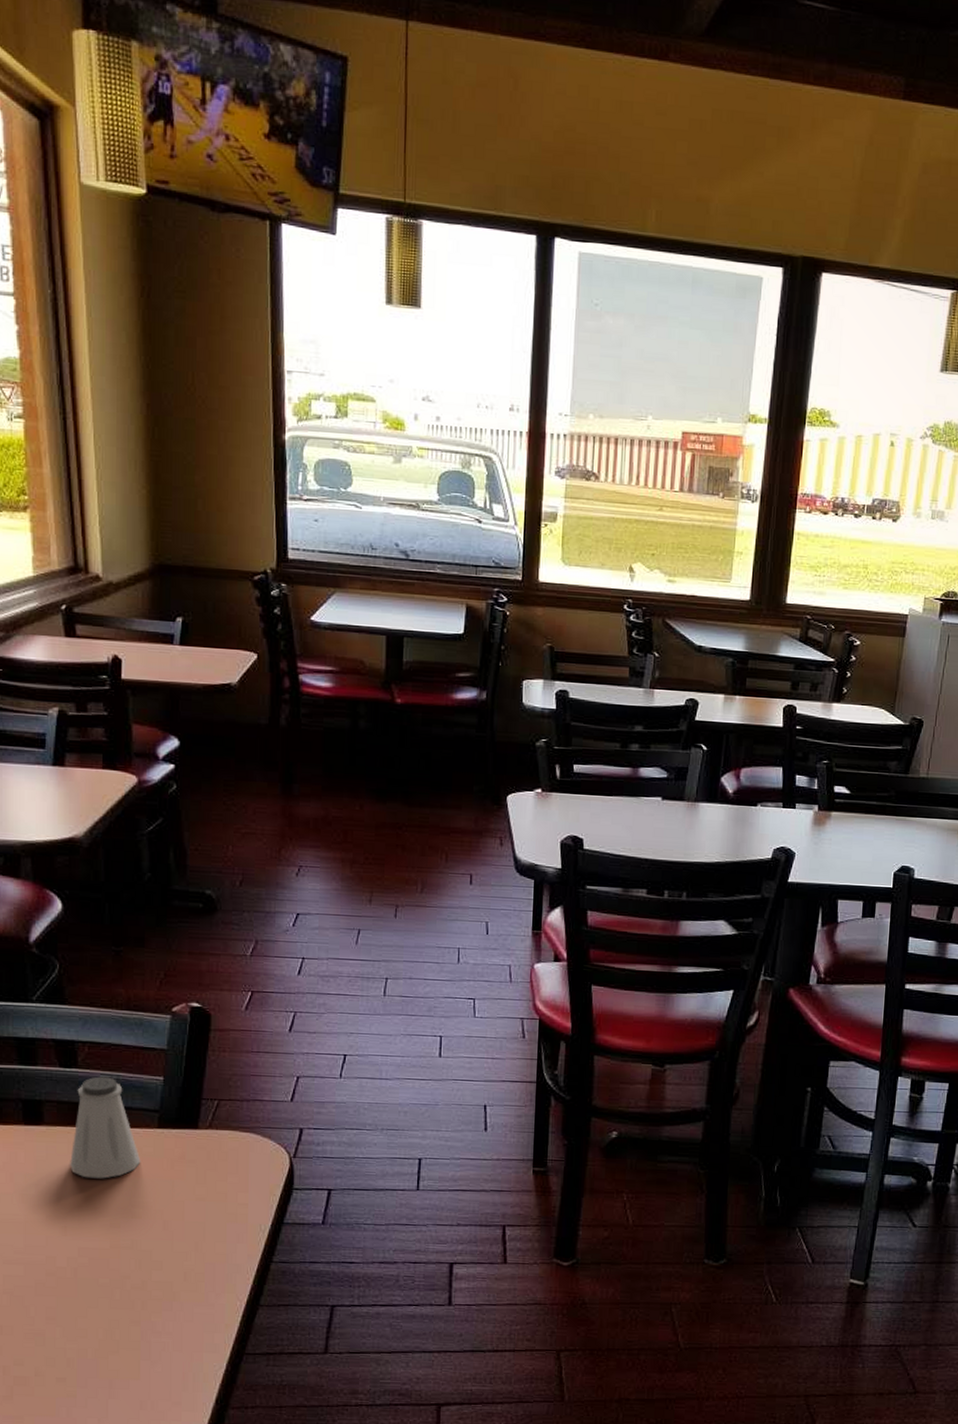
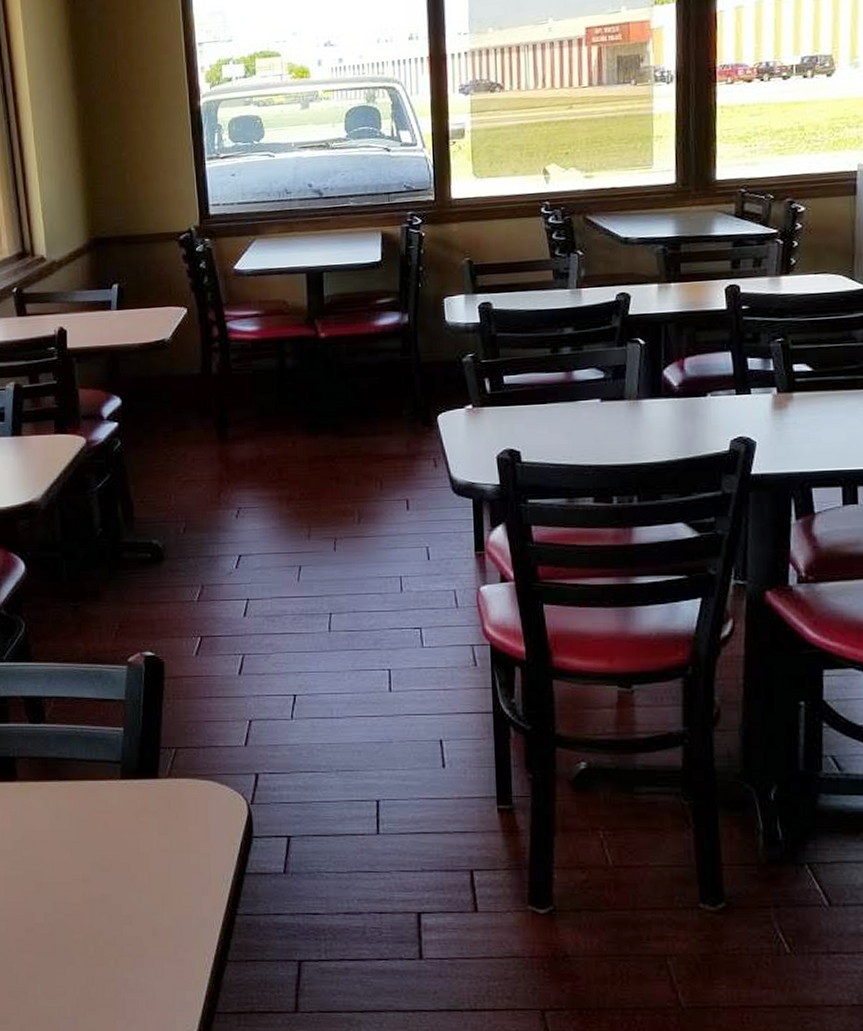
saltshaker: present [70,1076,141,1179] -> none [42,730,107,833]

